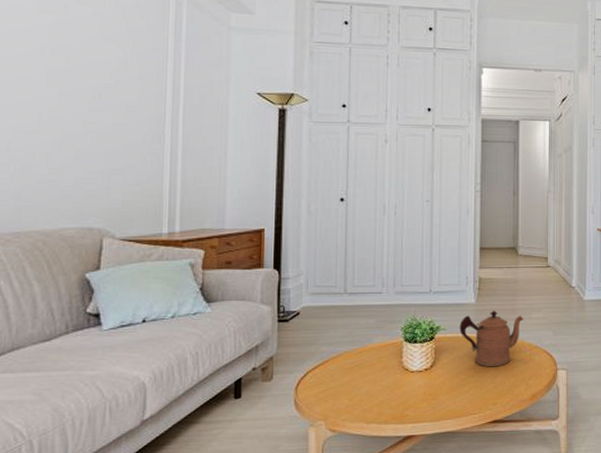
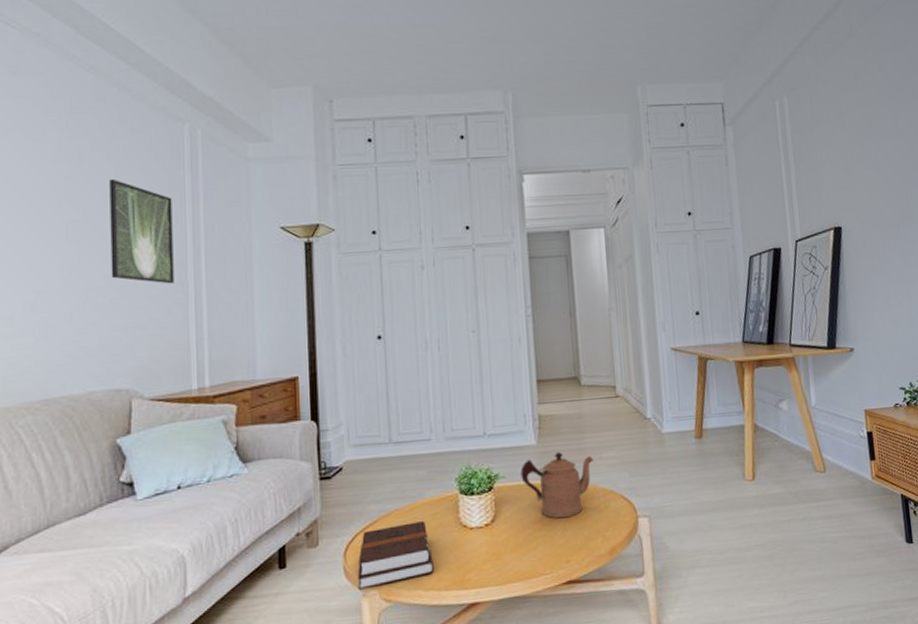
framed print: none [90,32,154,135] -> present [109,178,174,284]
hardback book: none [306,363,377,420] -> present [357,521,435,590]

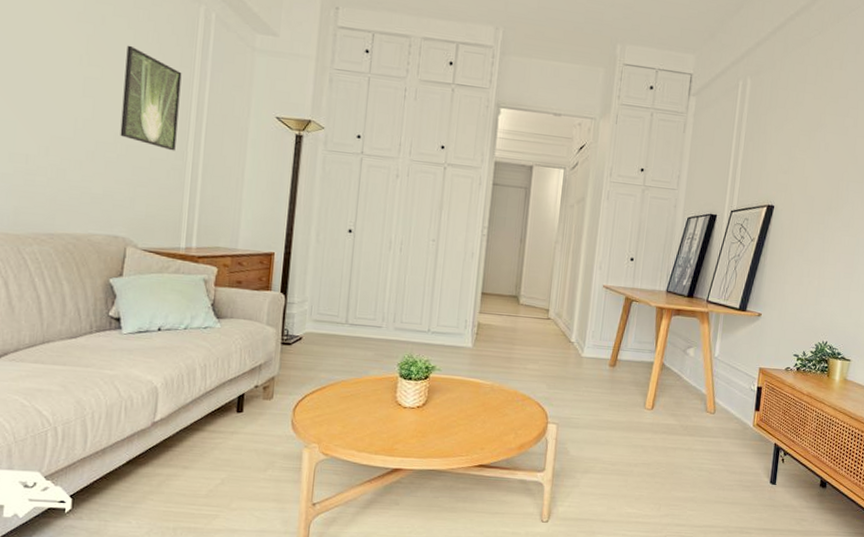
hardback book: present [357,521,435,590] -> none [301,393,369,442]
coffeepot: present [520,451,594,519] -> none [454,356,519,413]

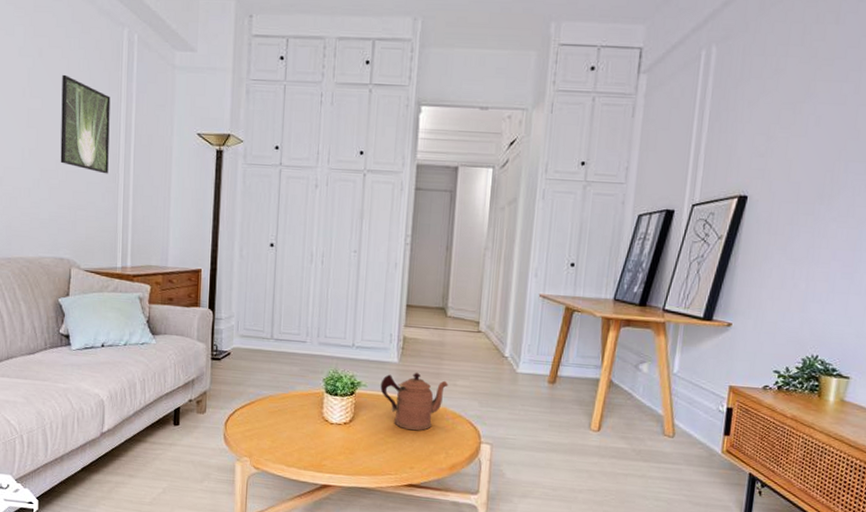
coffeepot: none [454,356,519,413] -> present [380,372,449,431]

